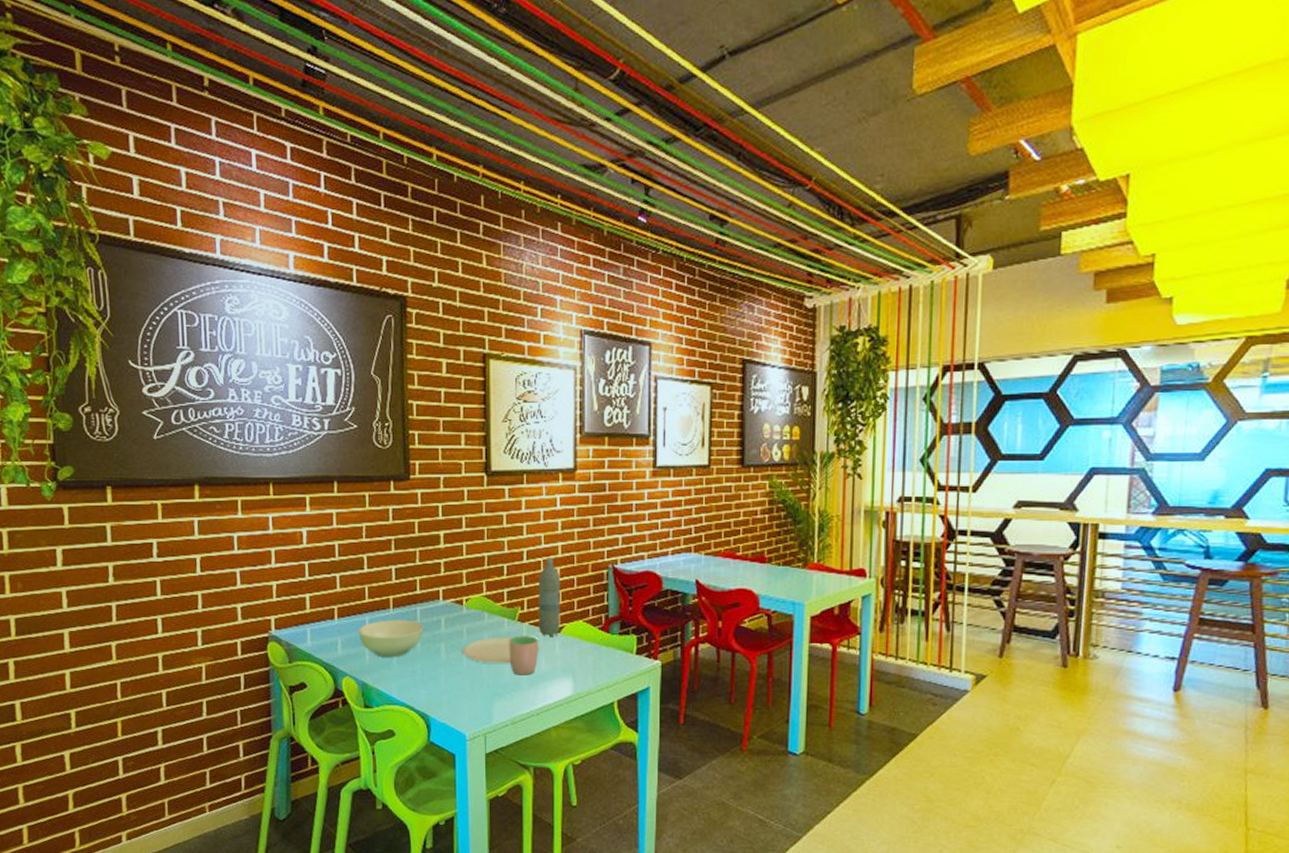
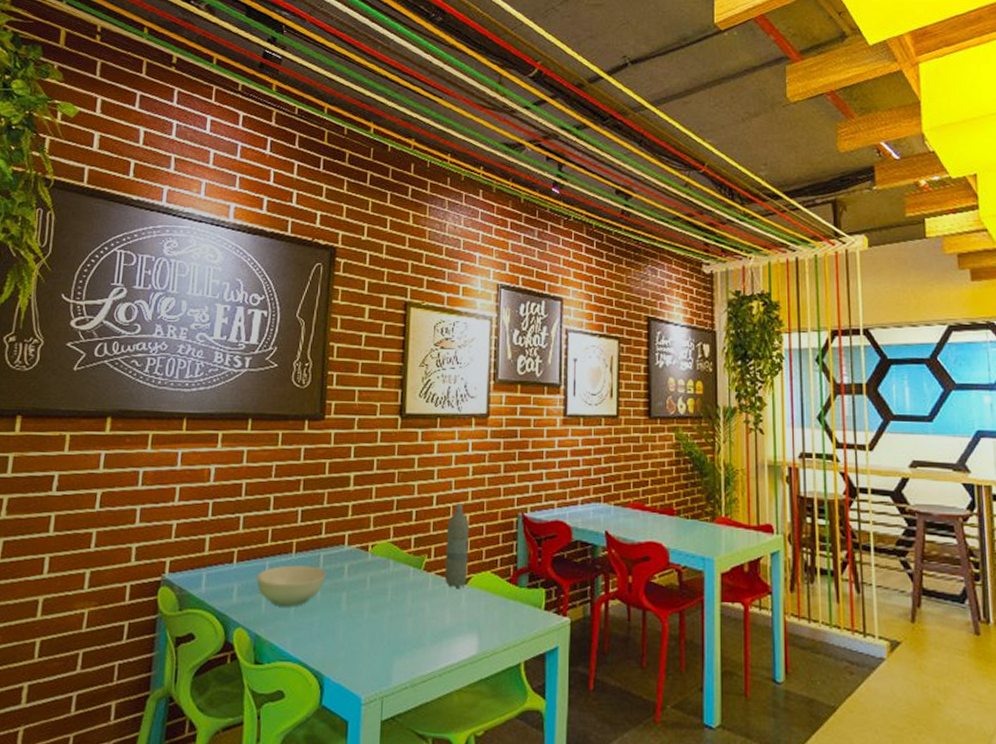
plate: present [463,637,539,664] -> none [364,587,445,617]
cup: present [508,636,538,675] -> none [412,586,444,631]

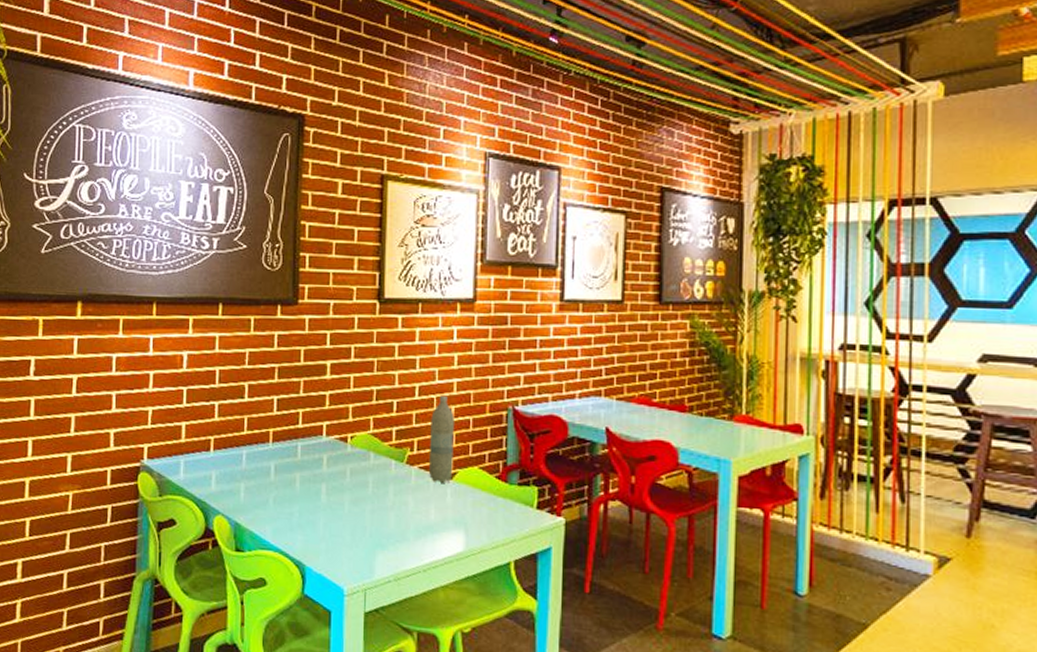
bowl: present [256,565,326,606] -> none [234,454,304,496]

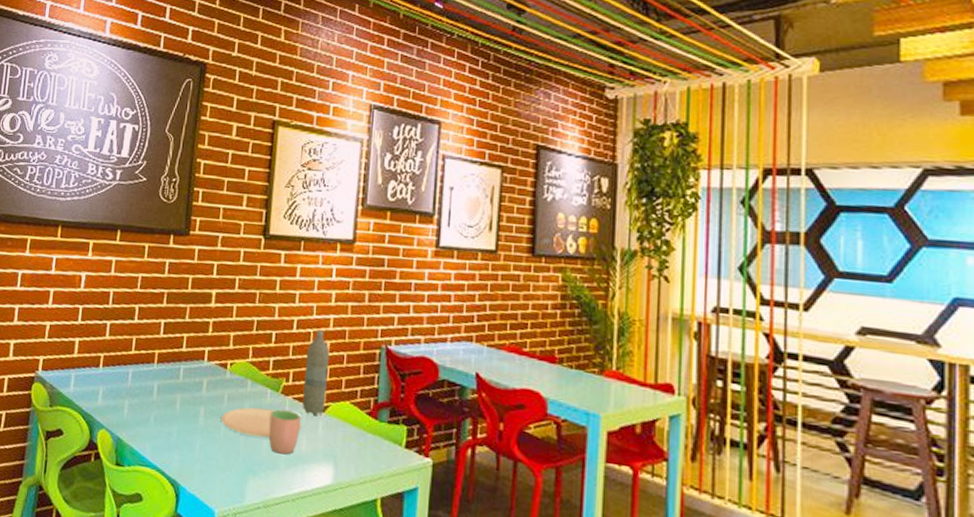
plate: none [345,480,429,511] -> present [221,407,301,438]
cup: none [394,480,428,526] -> present [268,409,301,455]

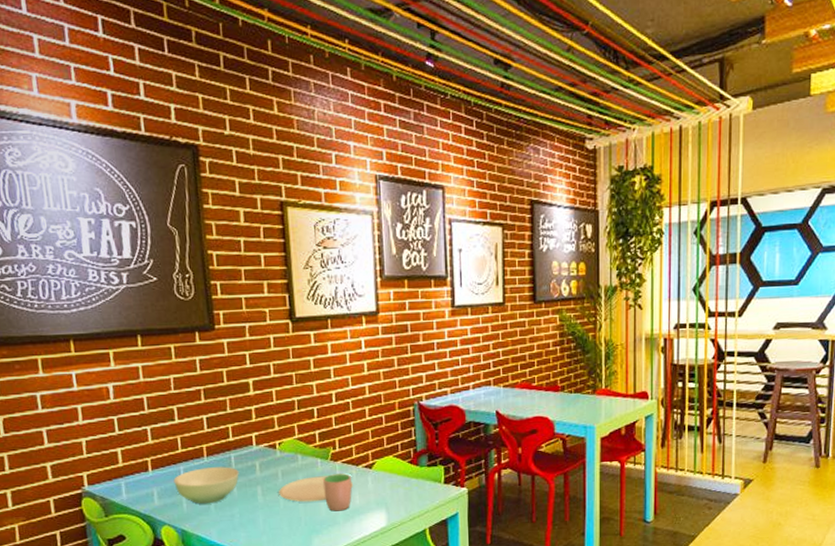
bowl: none [120,374,185,415] -> present [173,466,239,504]
water bottle: present [302,330,330,415] -> none [348,398,372,473]

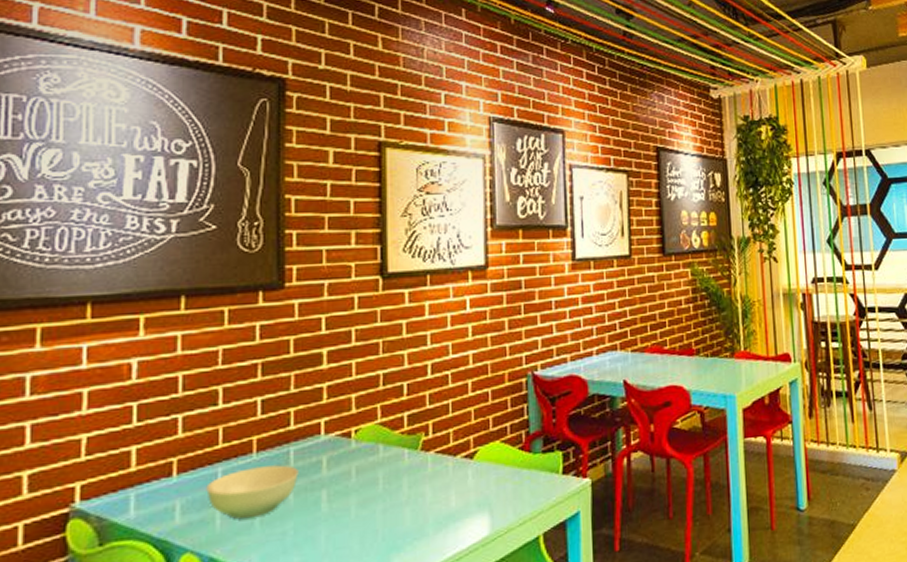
plate: present [279,476,353,503] -> none [350,471,448,509]
cup: present [322,474,352,511] -> none [409,467,447,519]

